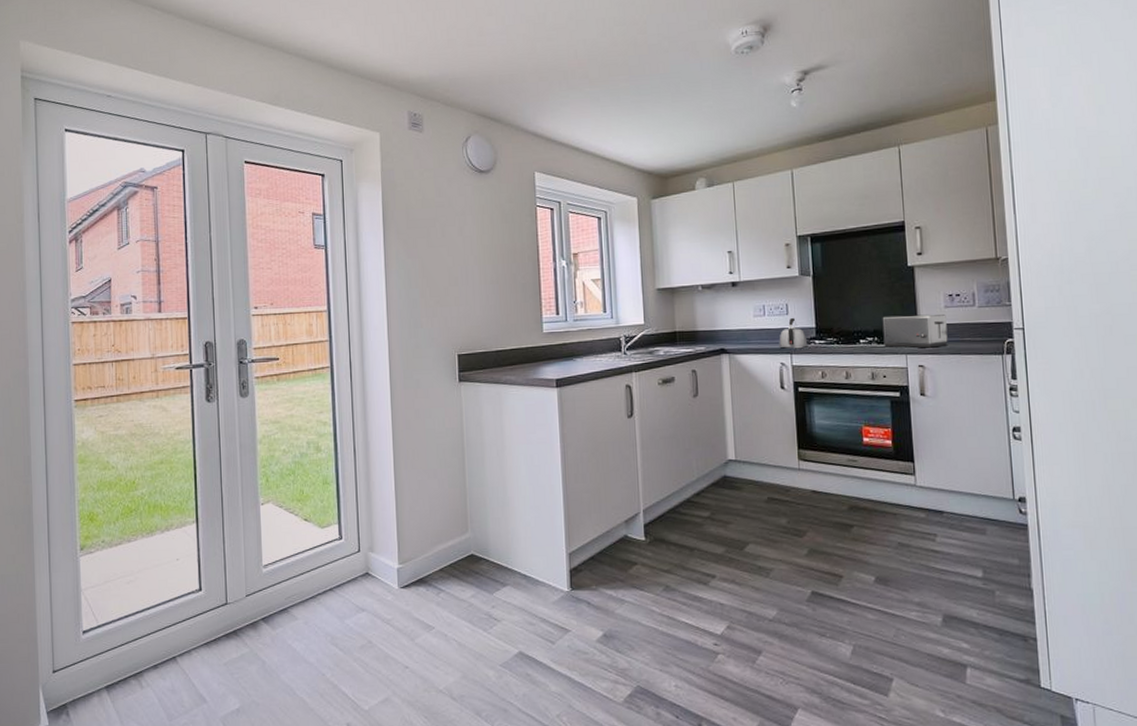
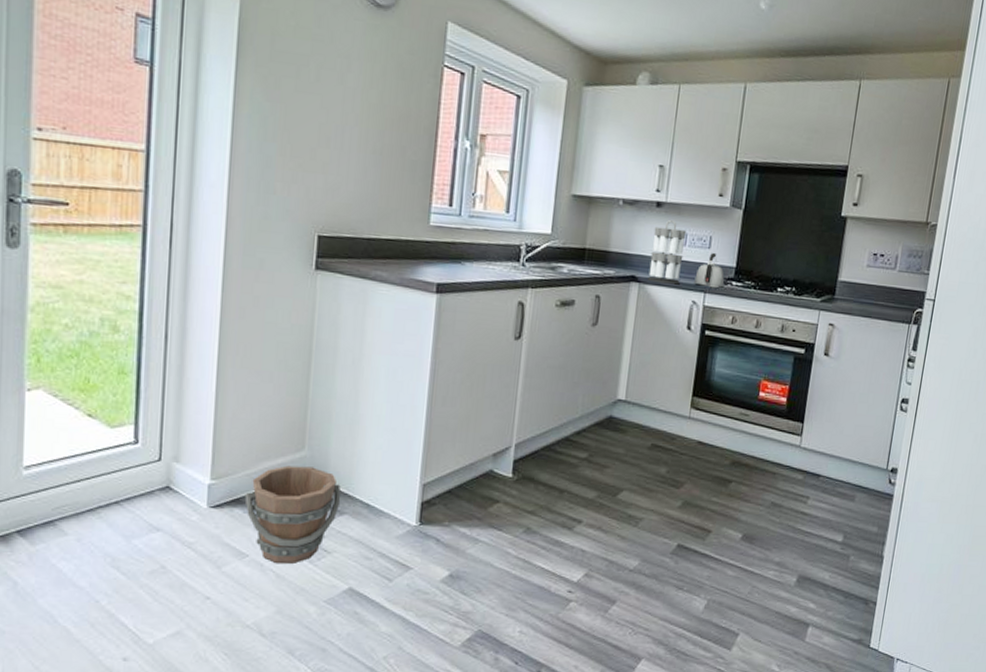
bucket: none [426,546,503,633] -> present [244,465,341,564]
spice rack: none [733,296,766,352] -> present [648,220,687,285]
toaster: present [882,313,948,348] -> none [800,266,867,308]

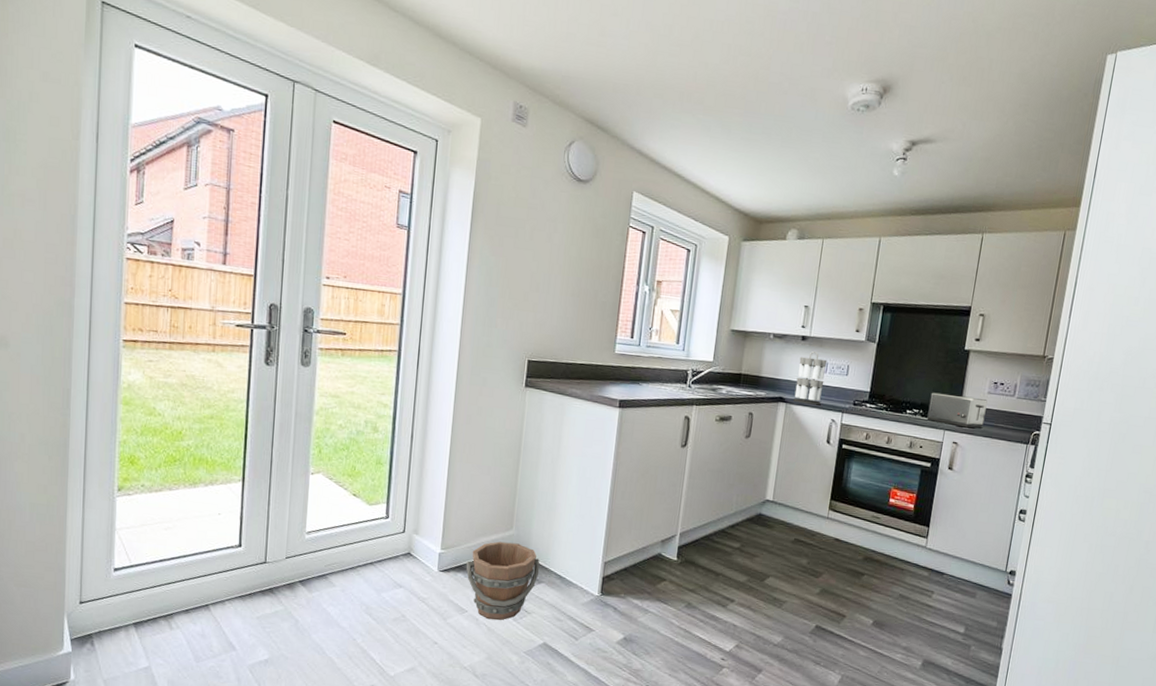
kettle: present [694,252,725,289] -> none [833,378,860,409]
toaster: none [800,266,867,308] -> present [927,392,988,429]

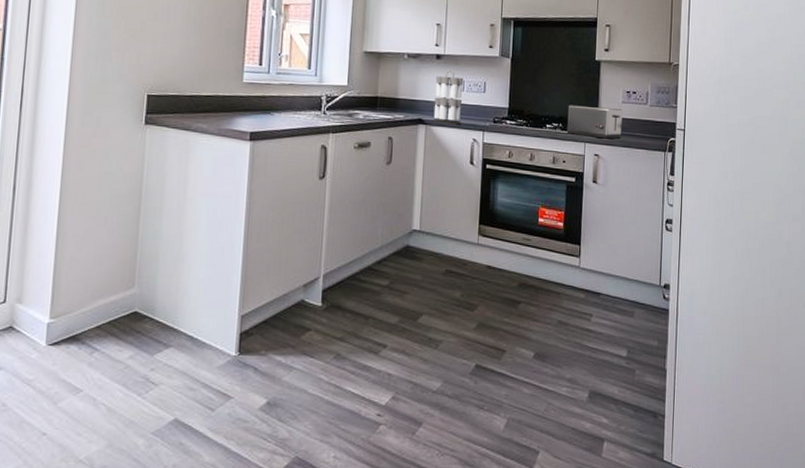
bucket: present [466,541,540,620] -> none [80,303,167,397]

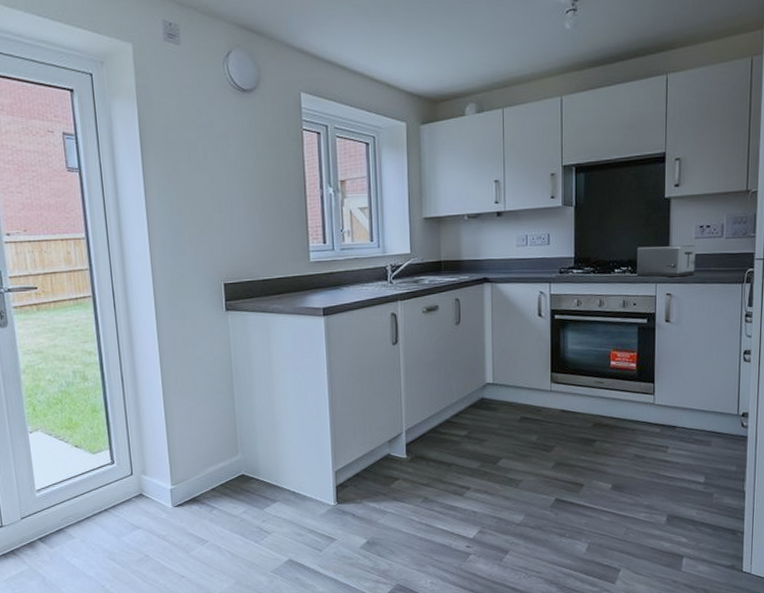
spice rack: present [433,70,464,125] -> none [498,226,527,281]

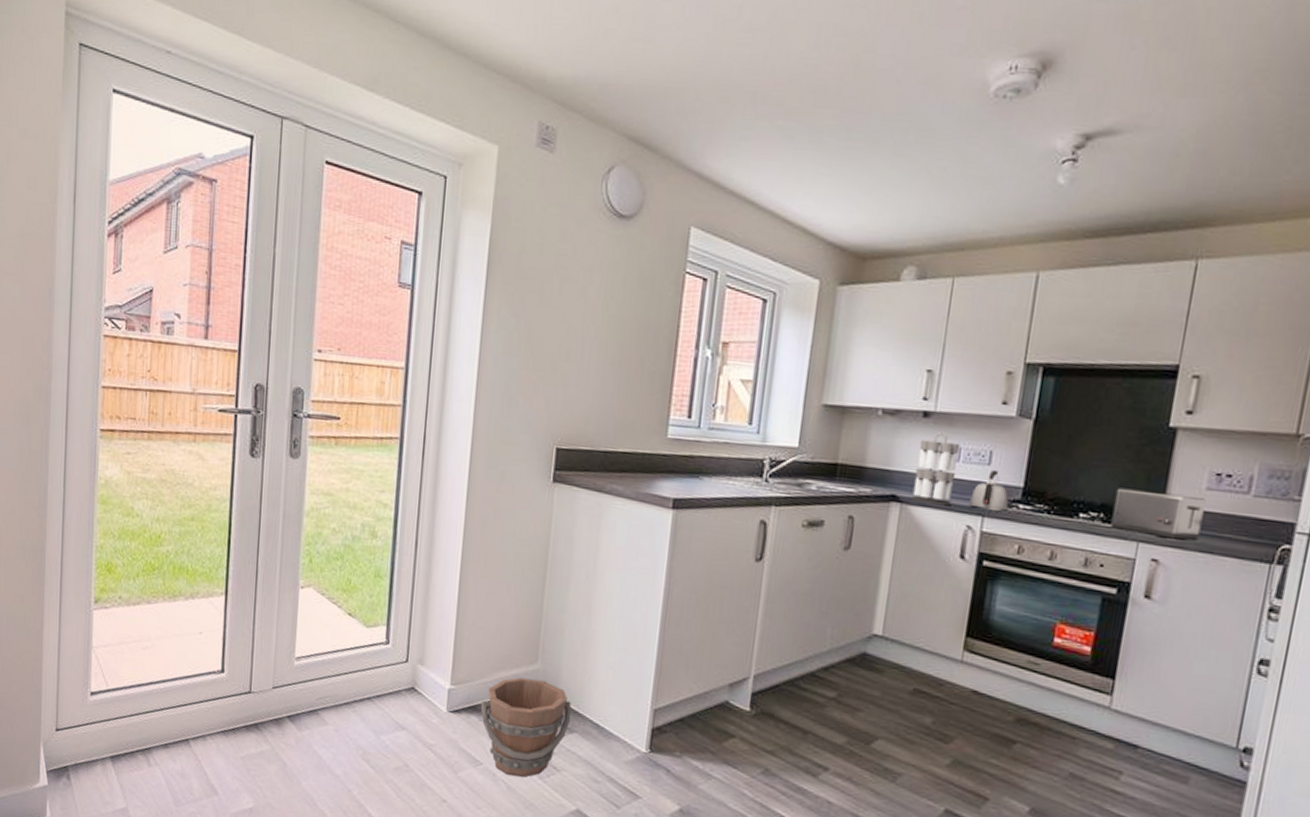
bucket: none [198,467,273,545] -> present [480,677,571,778]
spice rack: none [498,226,527,281] -> present [911,432,961,507]
kettle: none [539,247,566,278] -> present [969,469,1009,512]

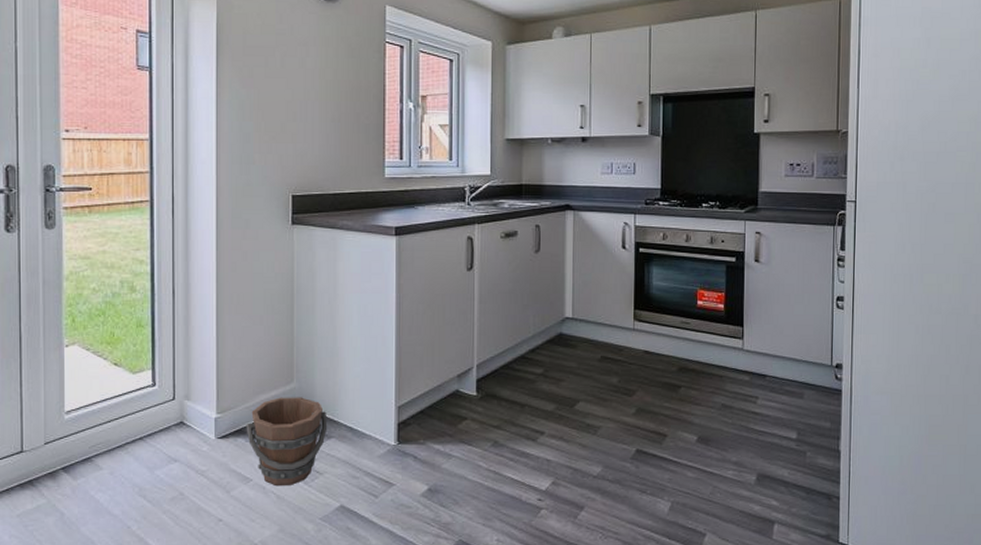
spice rack: present [911,432,961,507] -> none [581,153,612,209]
kettle: present [969,469,1009,512] -> none [624,177,652,209]
toaster: present [1110,488,1206,541] -> none [725,181,786,215]

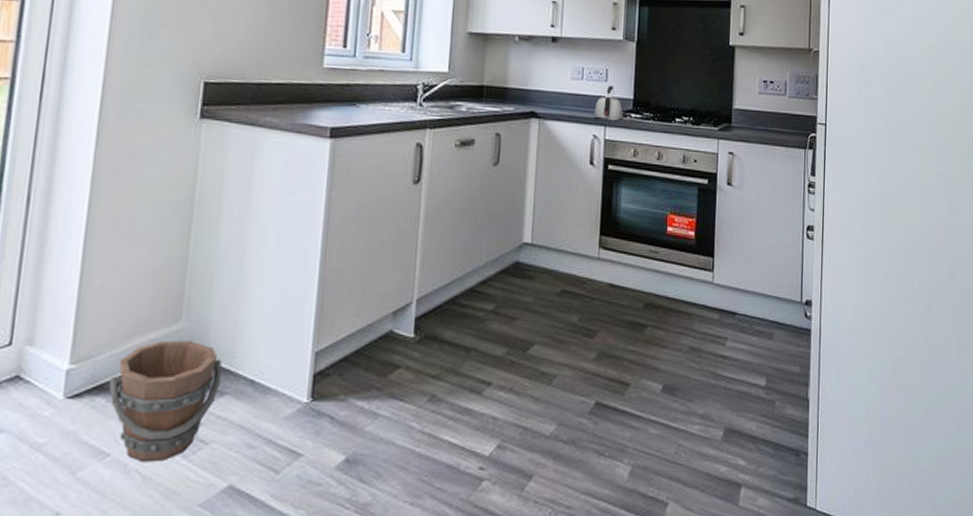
kettle: none [624,177,652,209] -> present [594,85,624,122]

